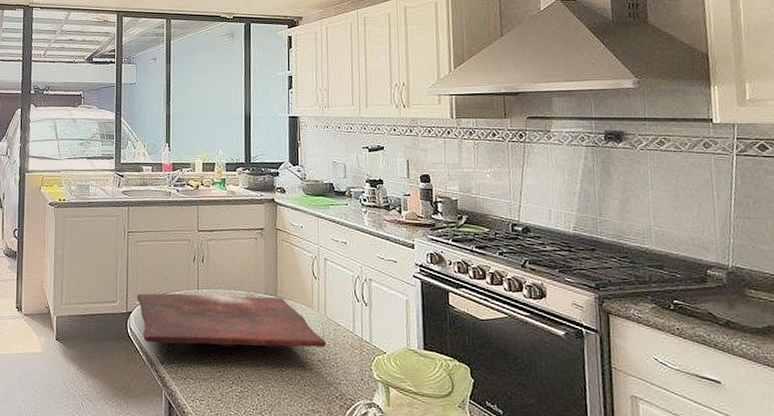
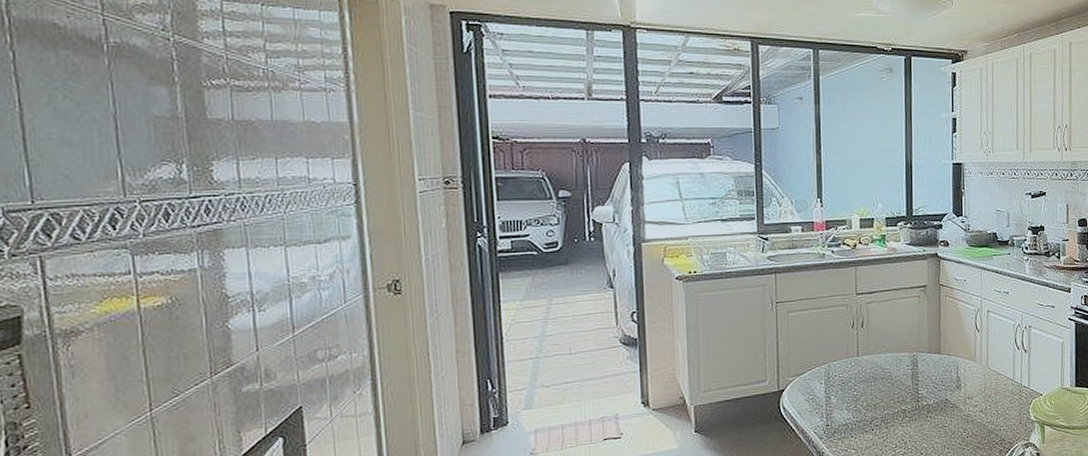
cutting board: present [136,293,326,348] -> none [789,354,987,419]

